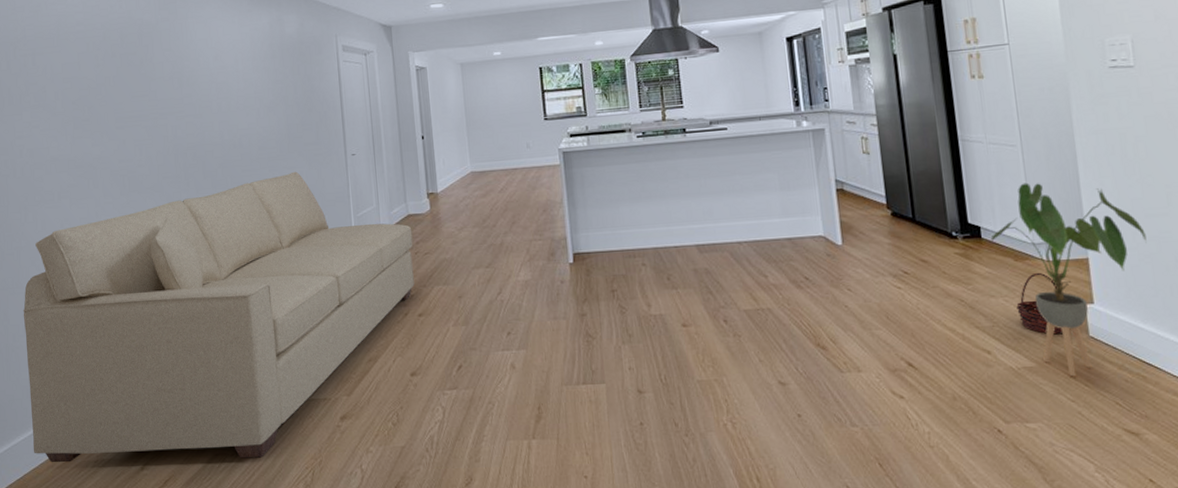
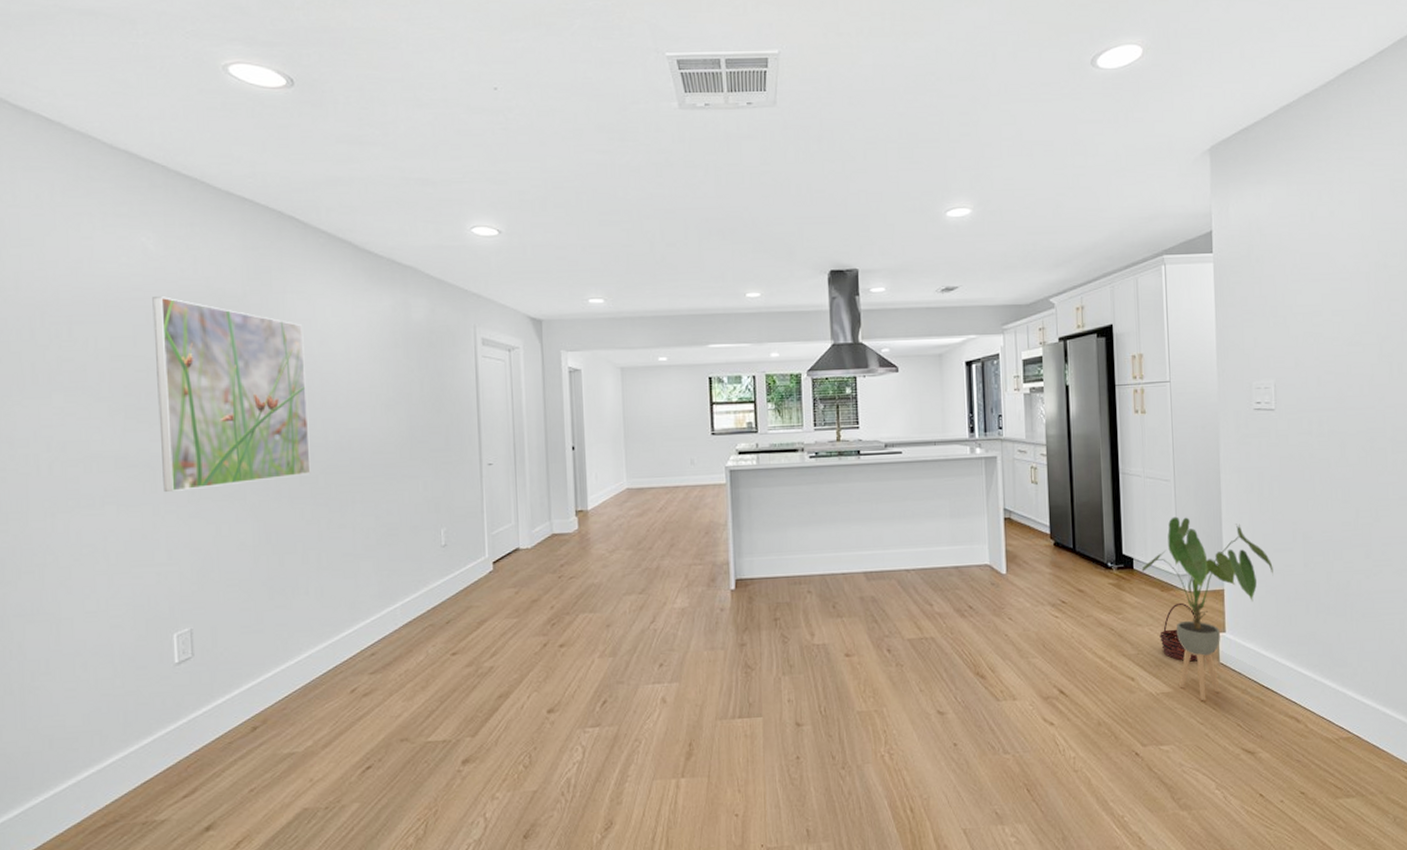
sofa: present [23,171,414,463] -> none [46,481,557,828]
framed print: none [90,28,211,187] -> present [152,296,311,492]

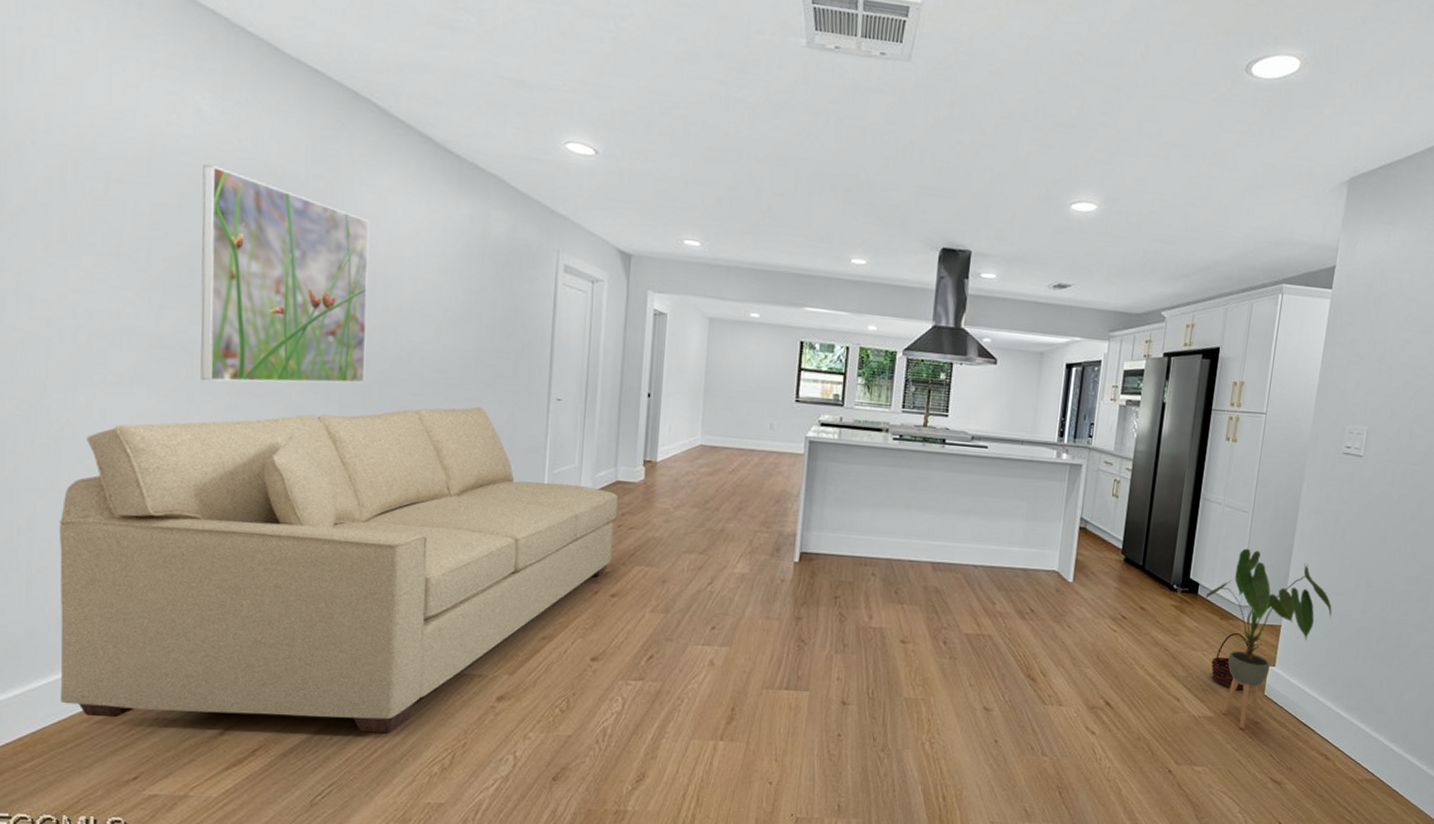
sofa: none [46,481,557,828] -> present [58,406,619,734]

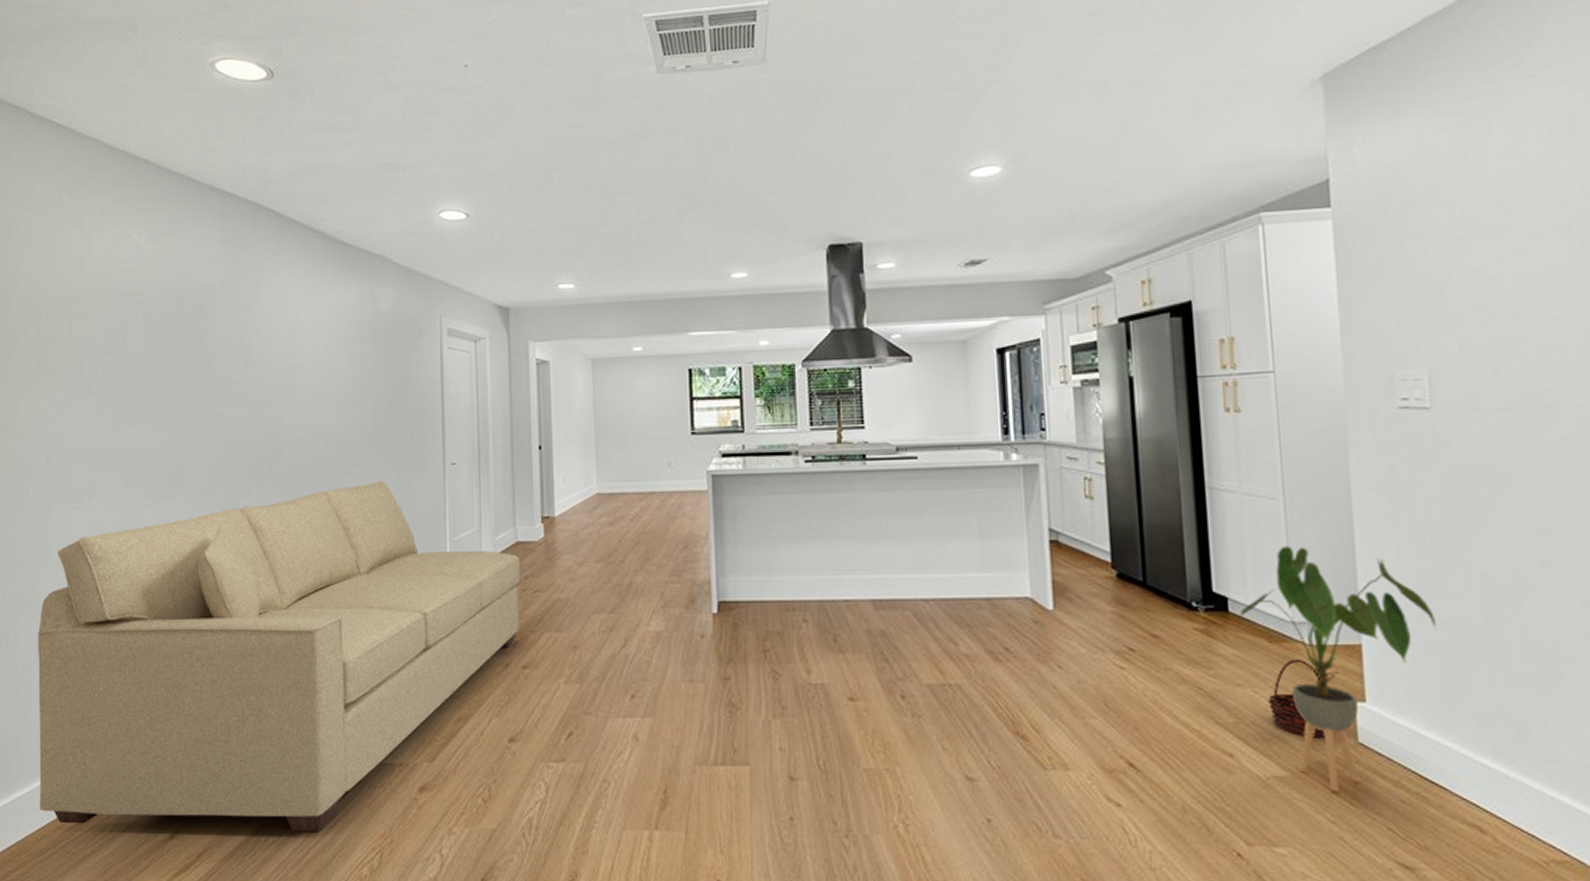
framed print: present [200,165,370,384] -> none [141,292,278,486]

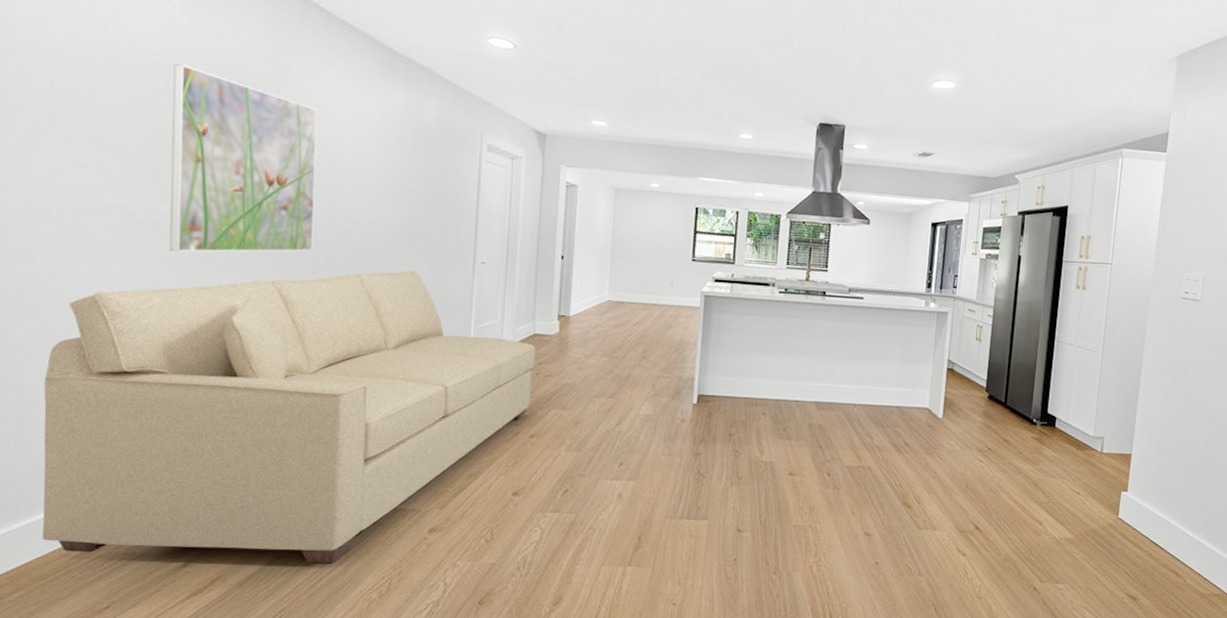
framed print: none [141,292,278,486] -> present [169,64,318,252]
house plant: present [1238,546,1436,793] -> none [1061,385,1177,550]
basket: present [1268,658,1326,738] -> none [1069,461,1103,514]

